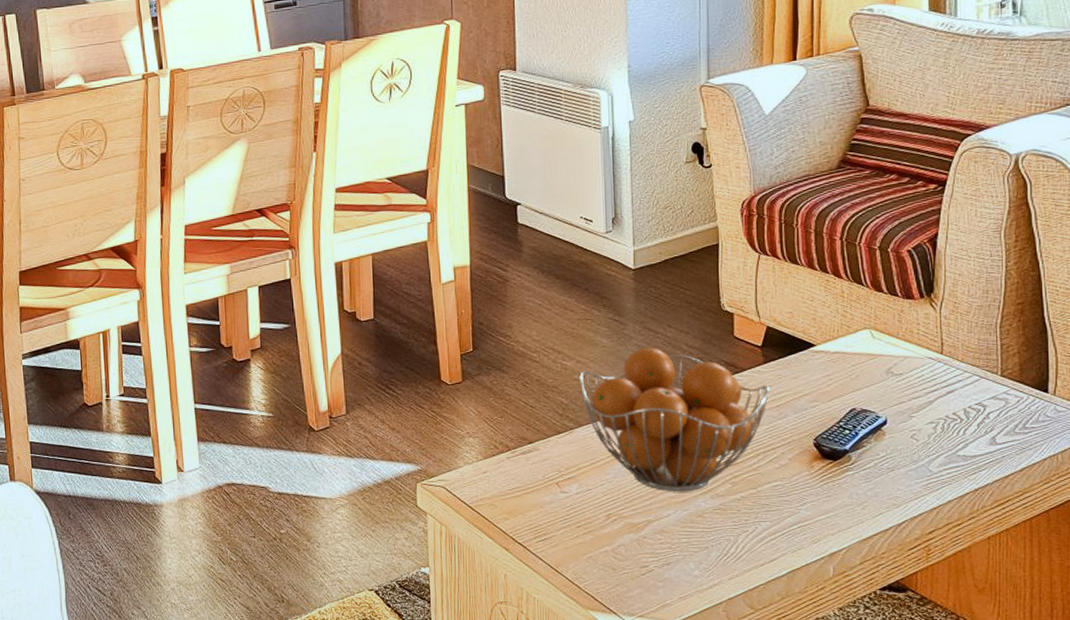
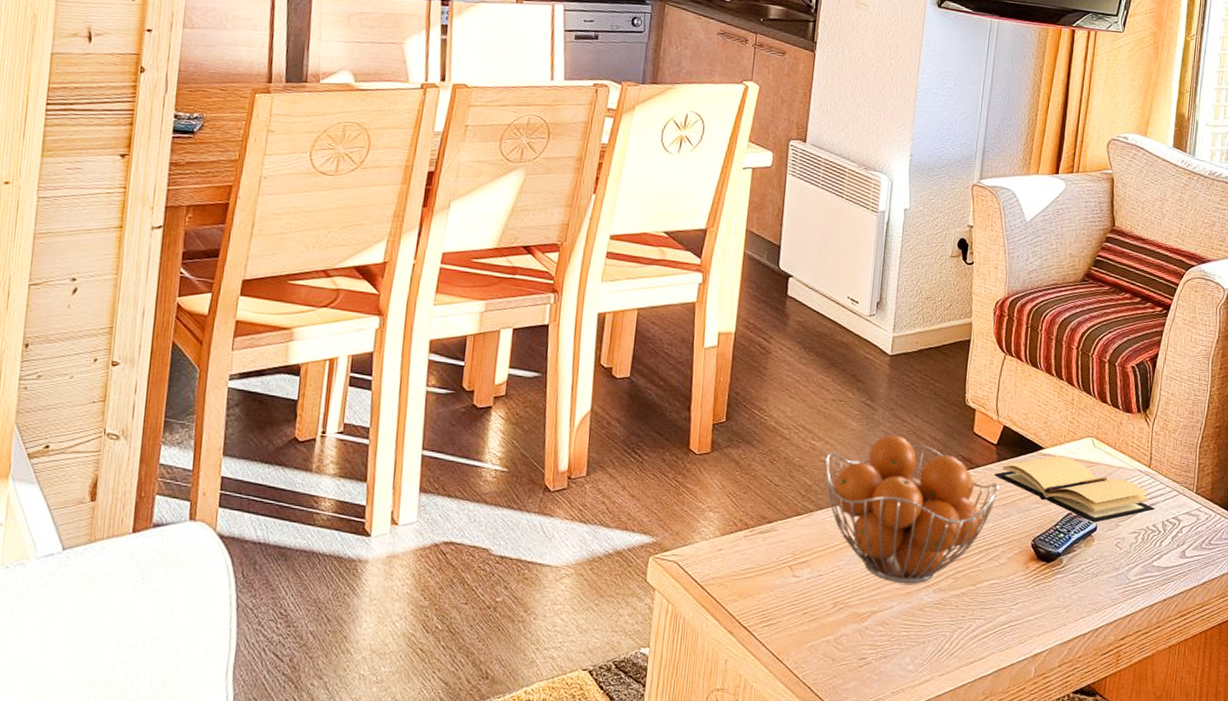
book: none [762,351,953,416] -> present [993,456,1155,523]

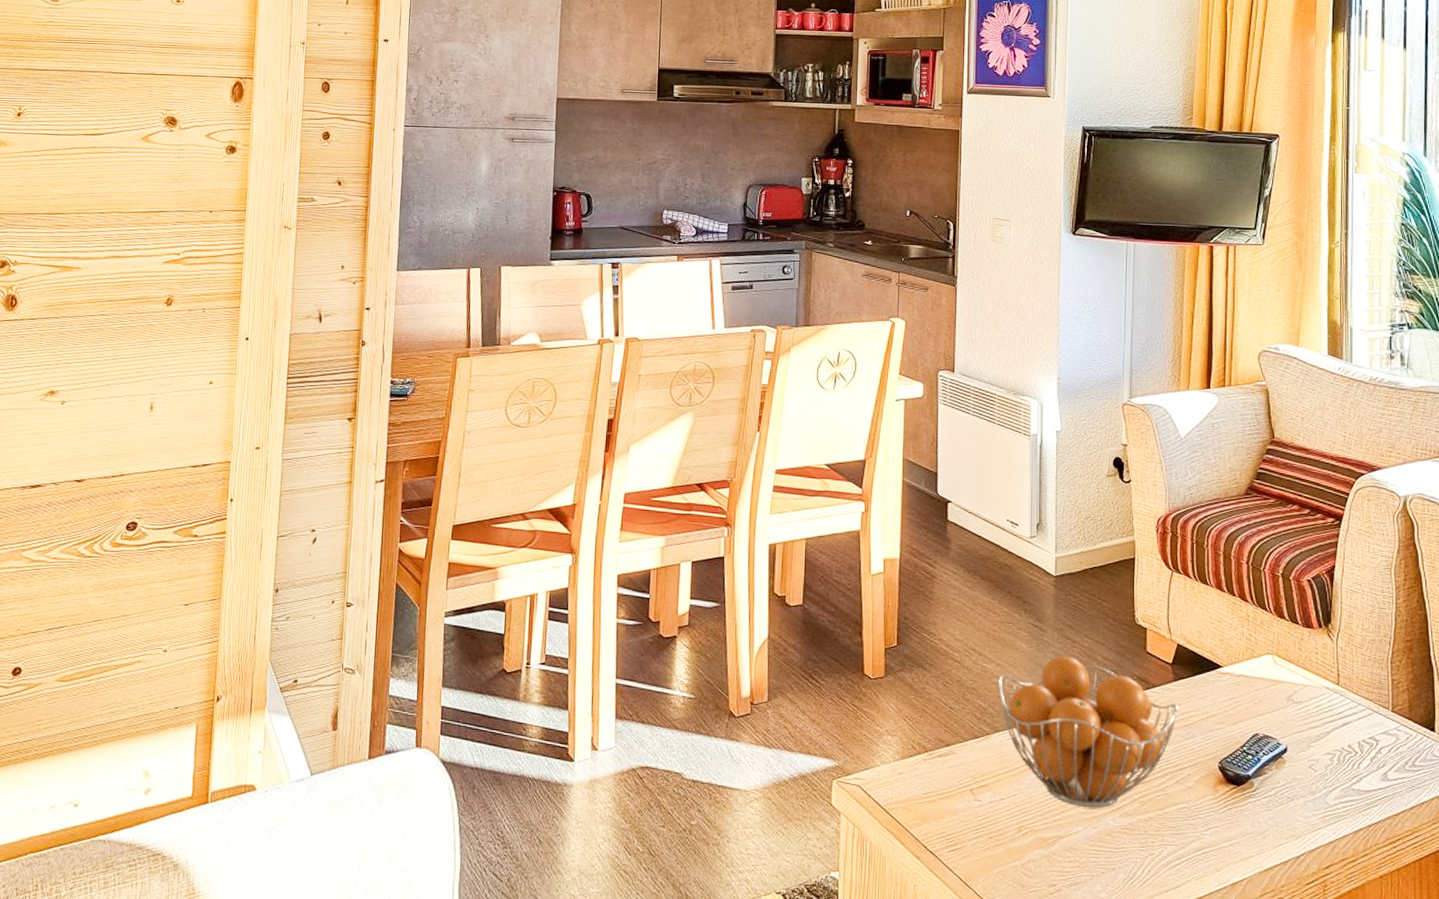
book: present [993,456,1155,523] -> none [1171,674,1348,744]

